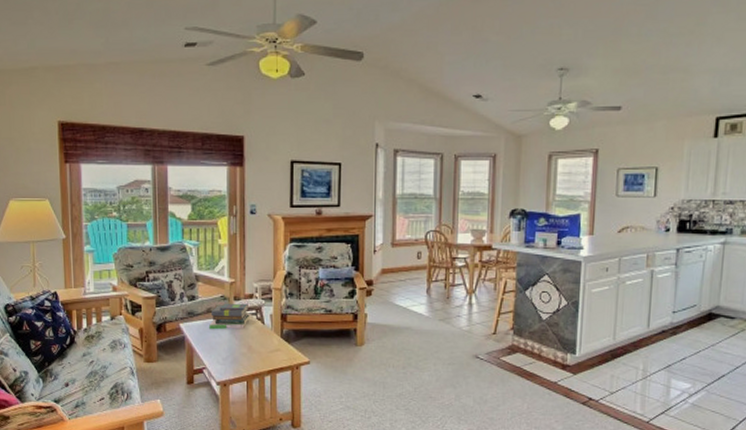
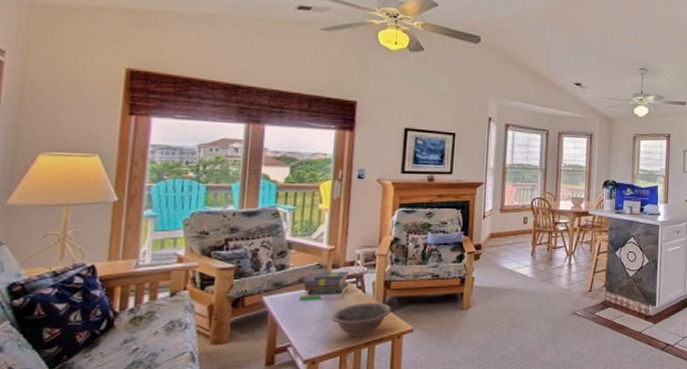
decorative bowl: none [237,333,290,366] -> present [331,302,393,338]

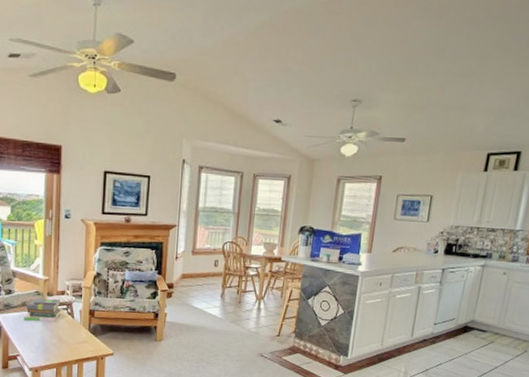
decorative bowl: present [331,302,393,338] -> none [48,326,96,355]

